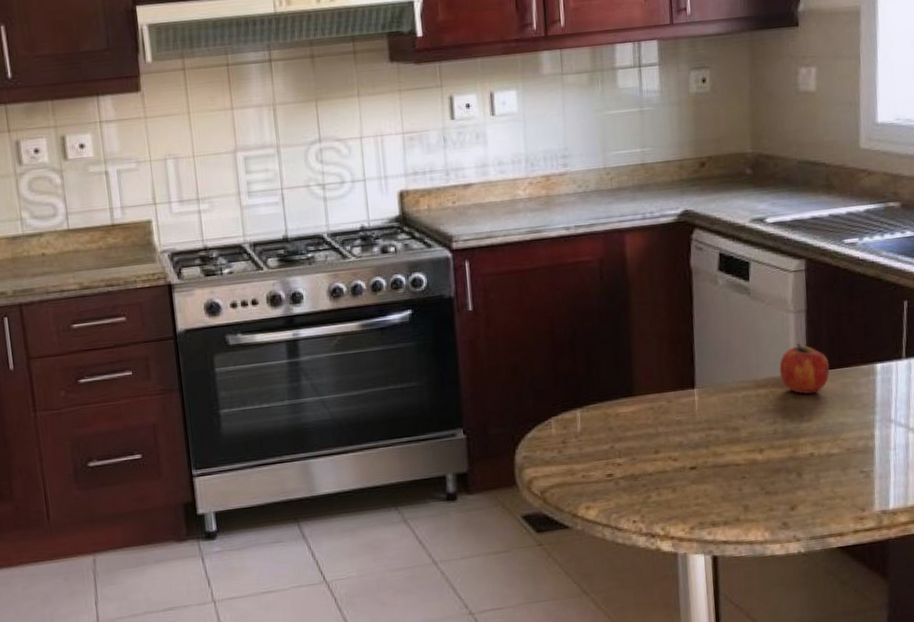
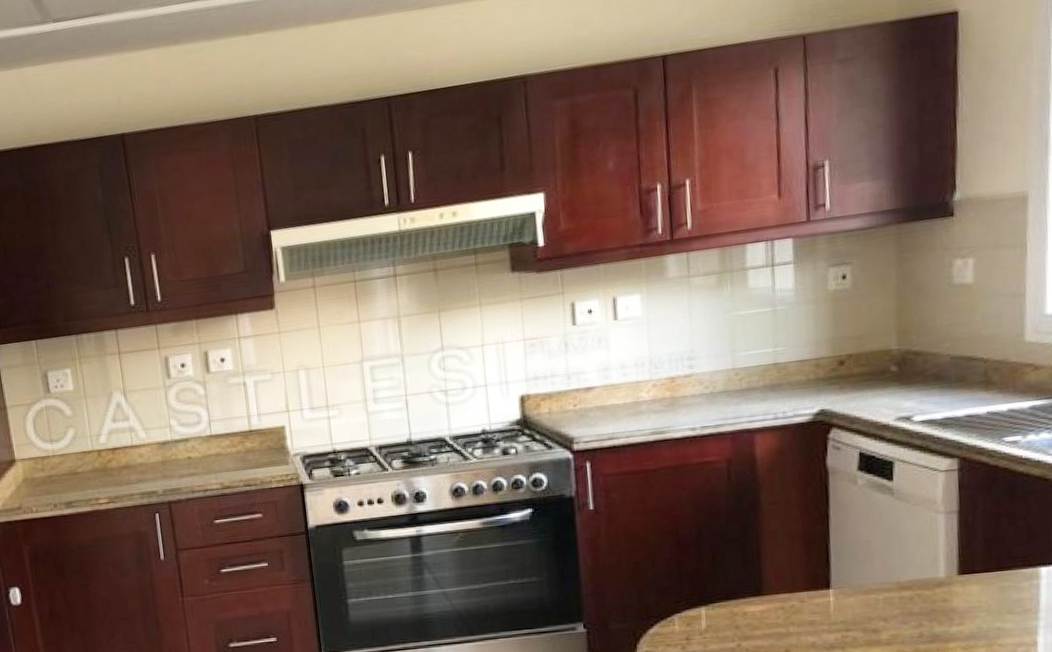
fruit: present [779,344,830,394] -> none [926,545,986,598]

